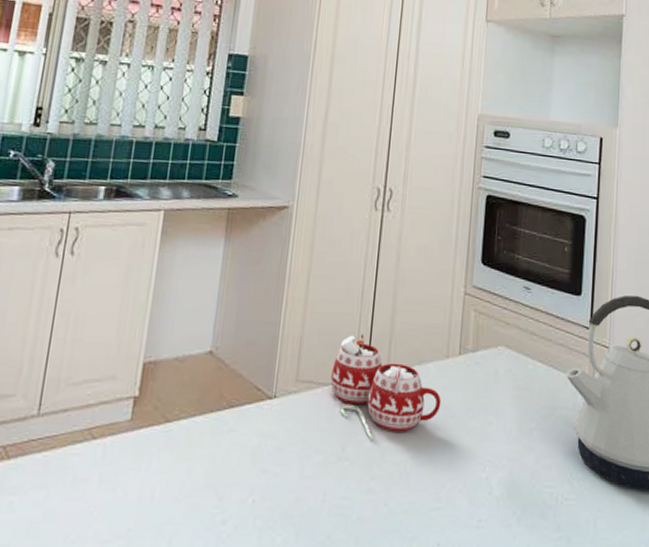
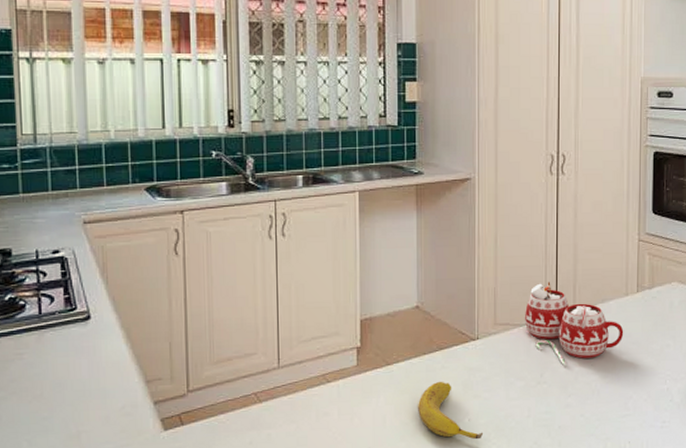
banana: none [194,447,269,528] -> present [418,381,484,440]

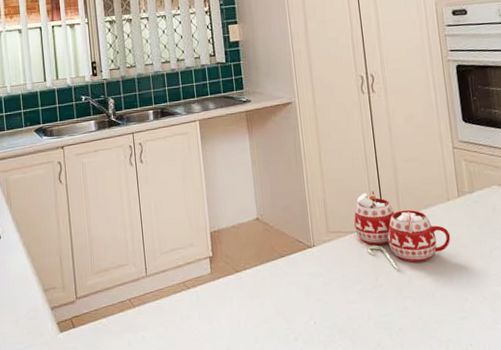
banana: present [418,381,484,440] -> none [267,286,329,342]

